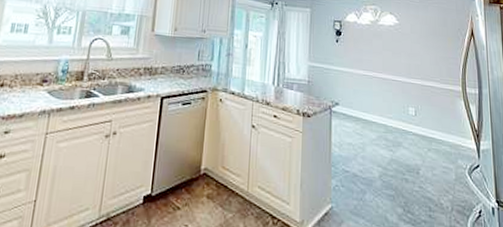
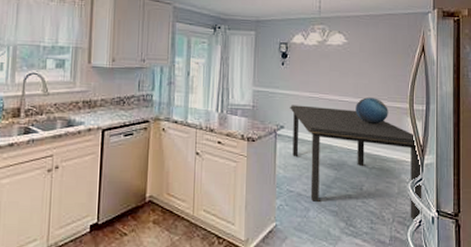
dining table: none [344,82,482,210] -> present [290,105,423,220]
decorative globe: none [409,78,442,106] -> present [355,97,388,125]

